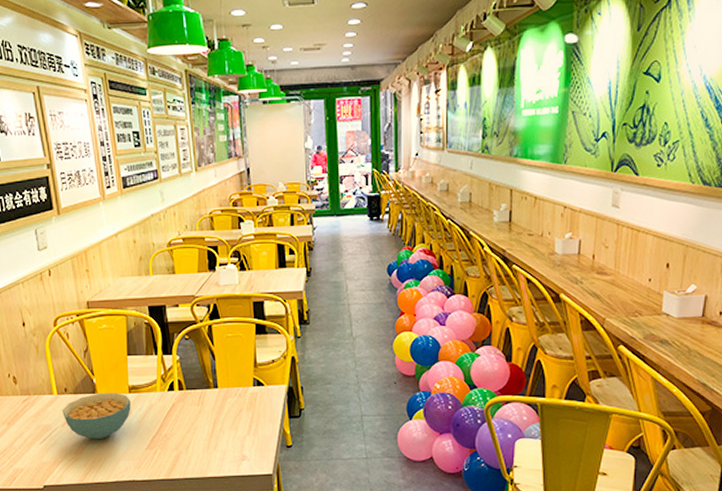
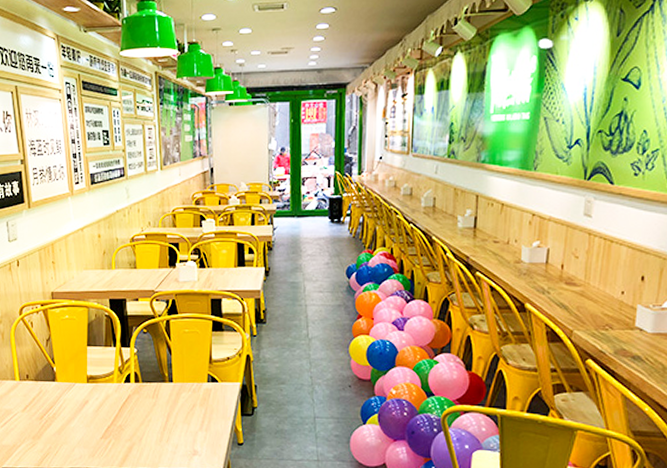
cereal bowl: present [62,392,131,440] -> none [23,381,88,427]

